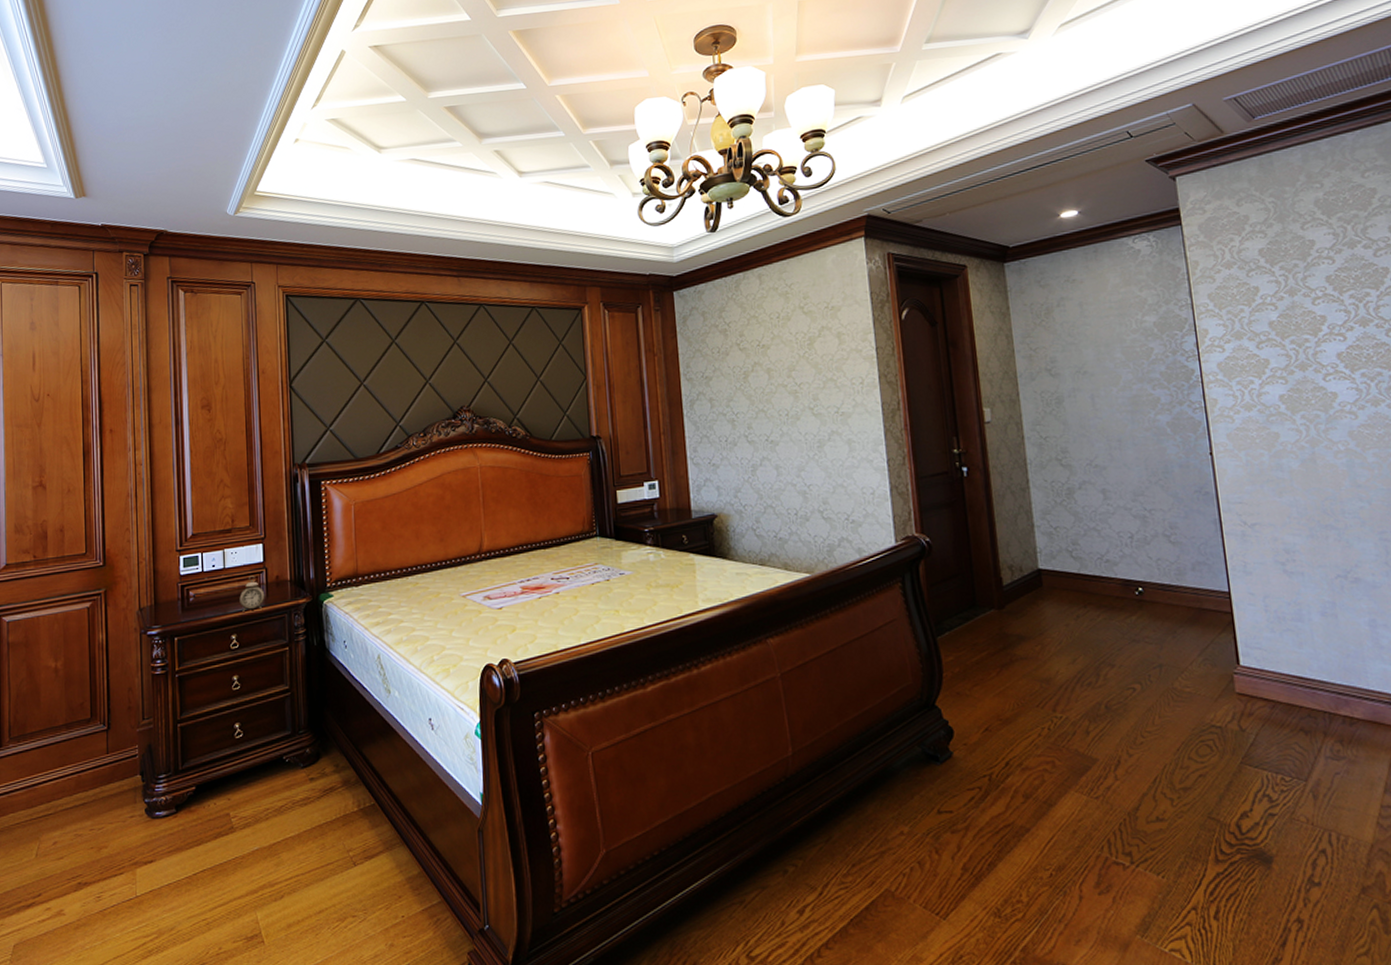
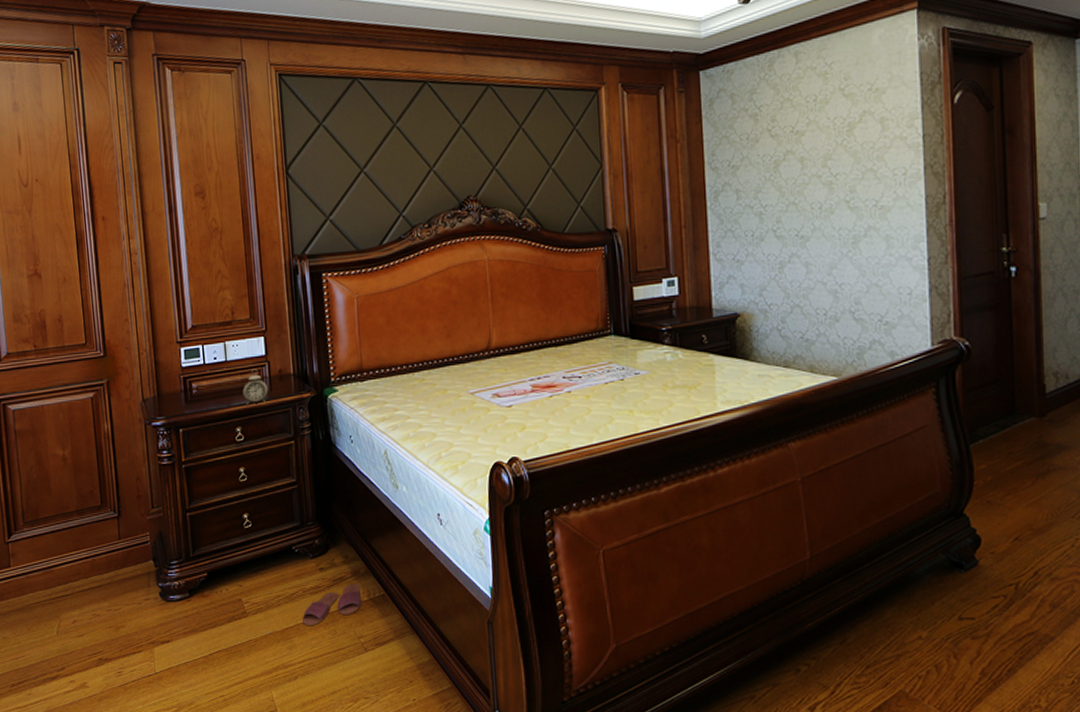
slippers: none [291,793,352,841] -> present [302,583,362,626]

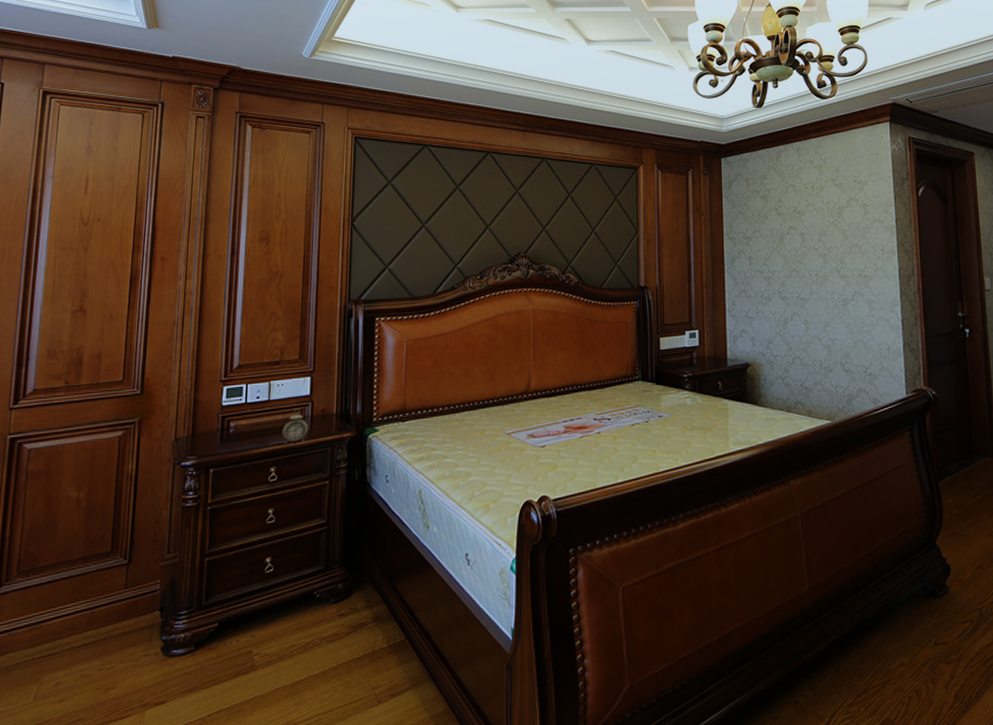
slippers: present [302,583,362,626] -> none [315,629,381,678]

